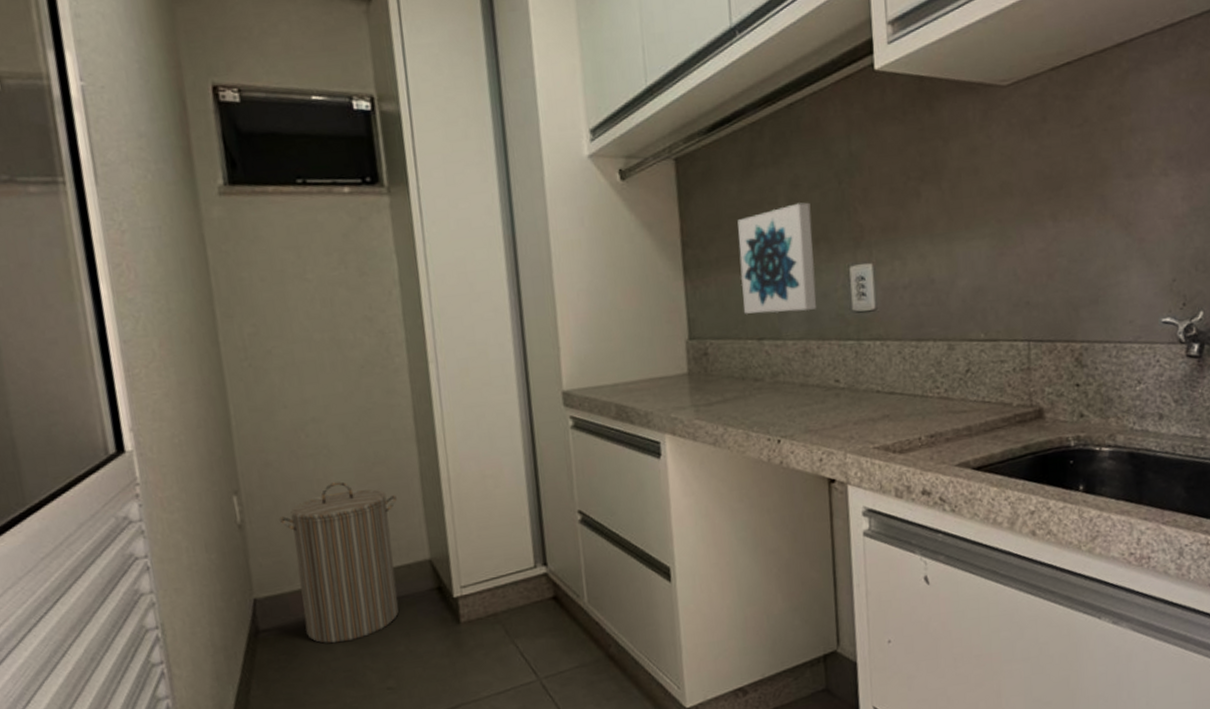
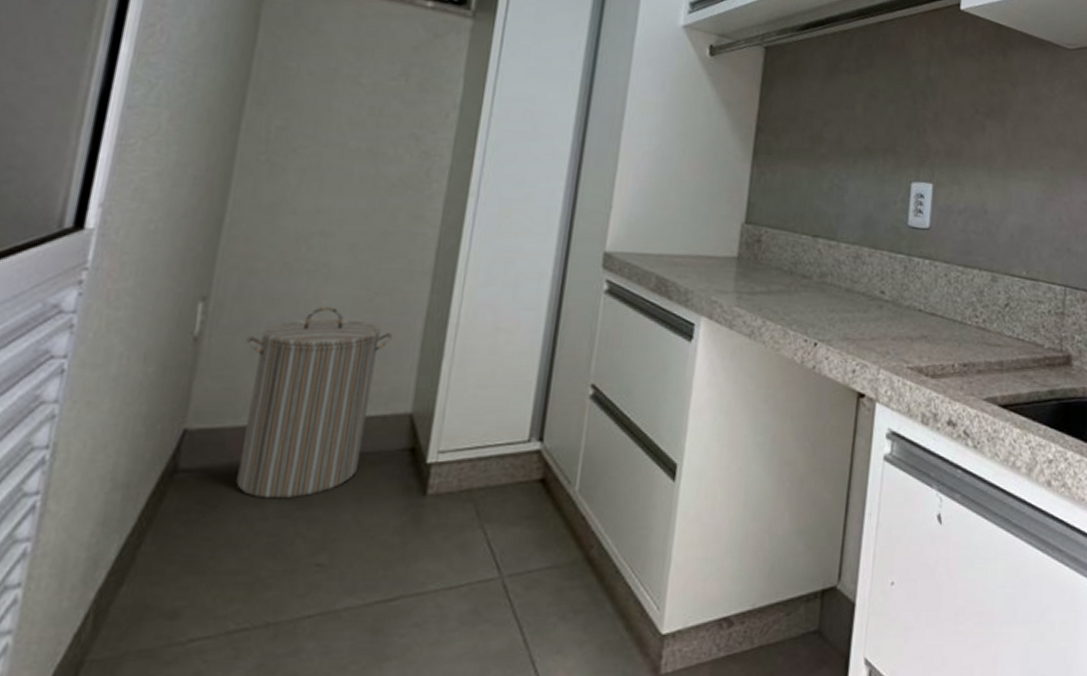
wall art: present [737,202,817,314] -> none [803,112,884,217]

